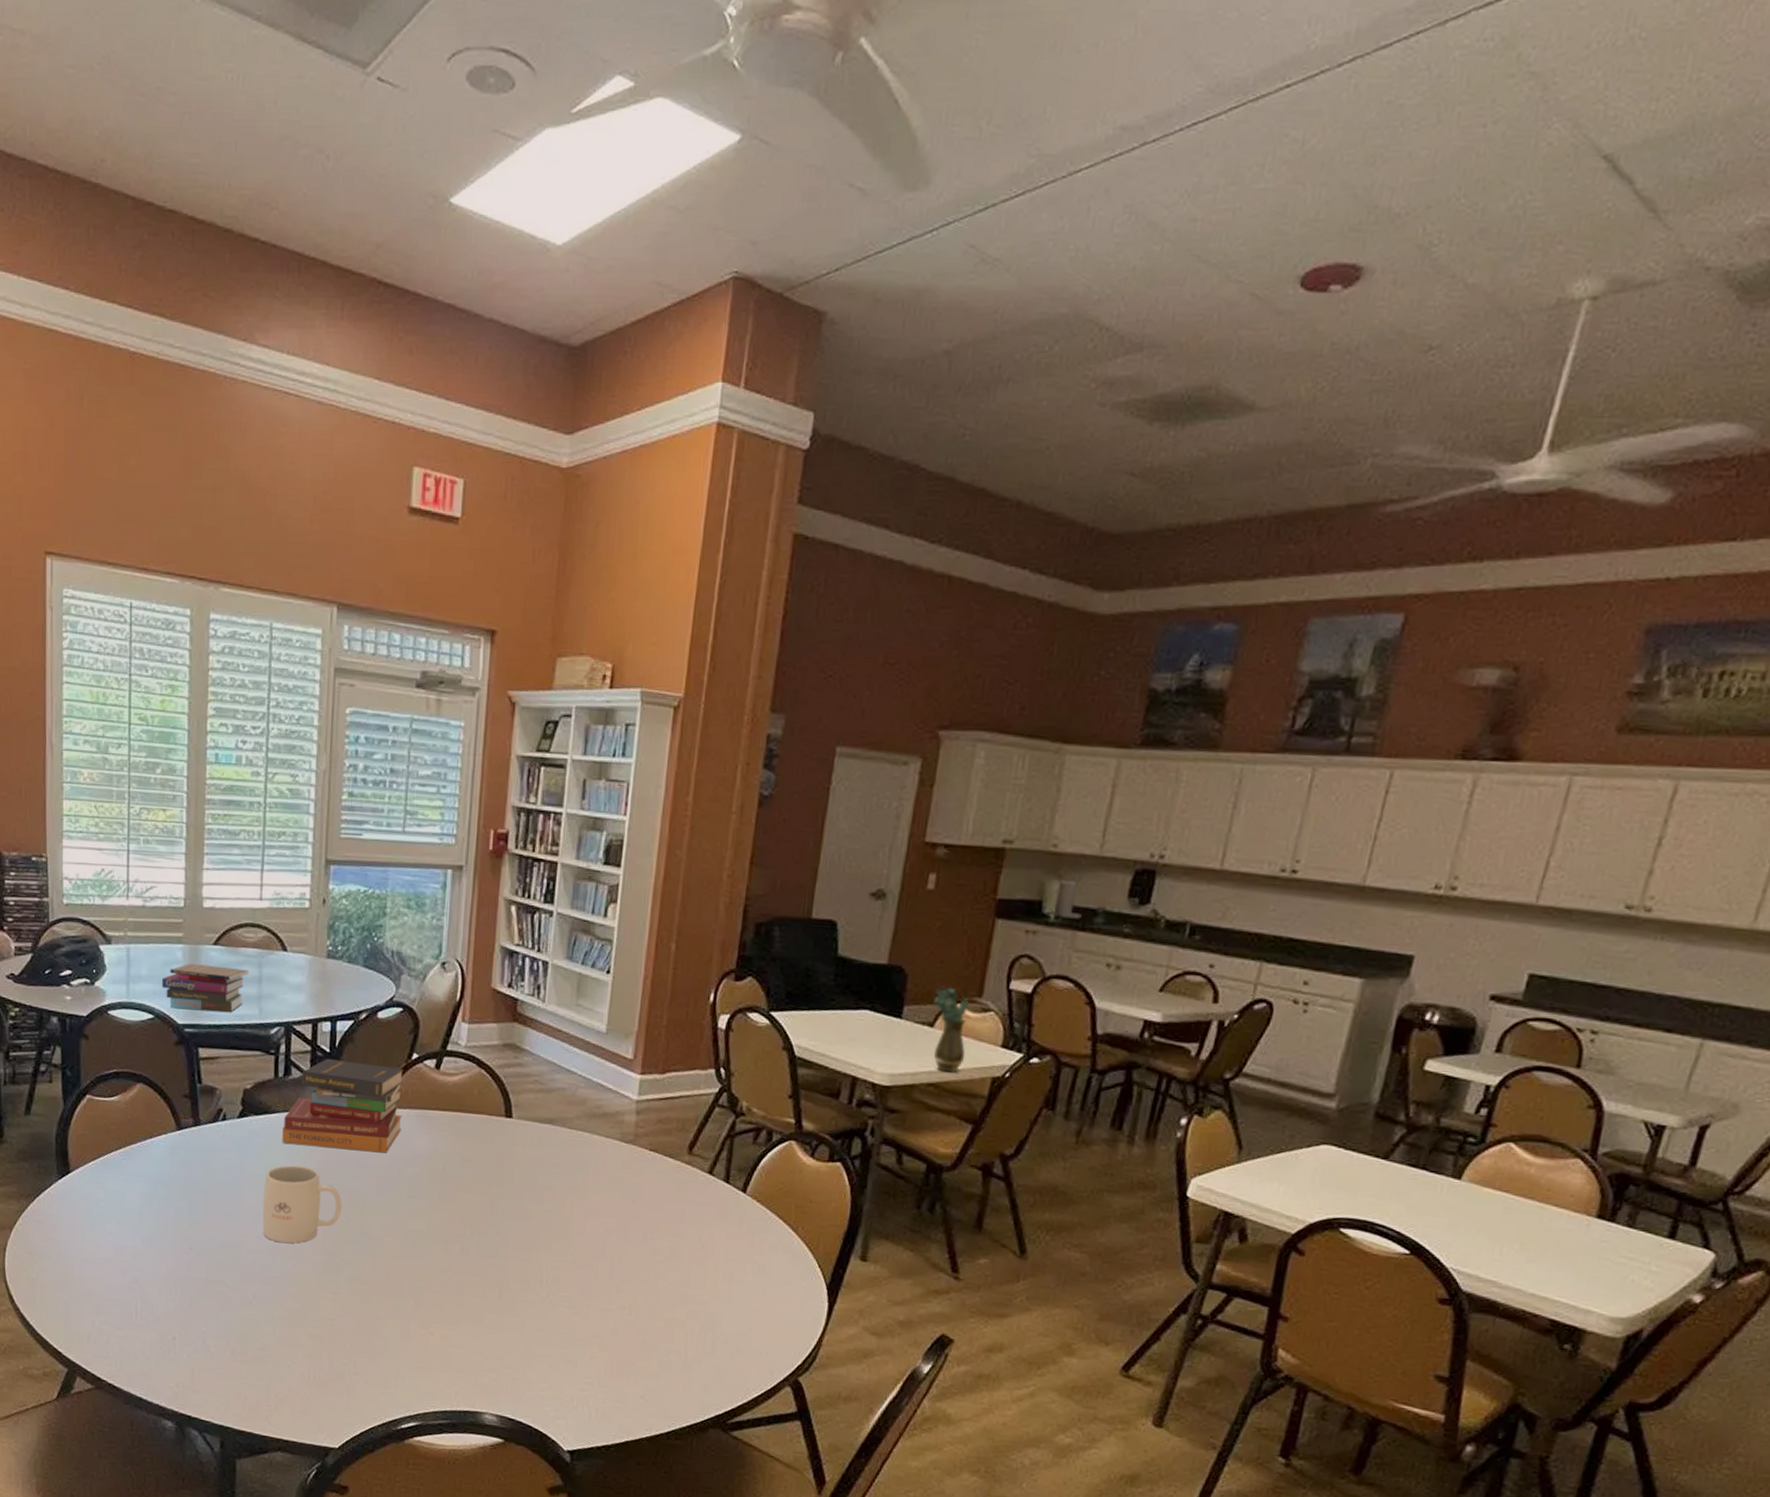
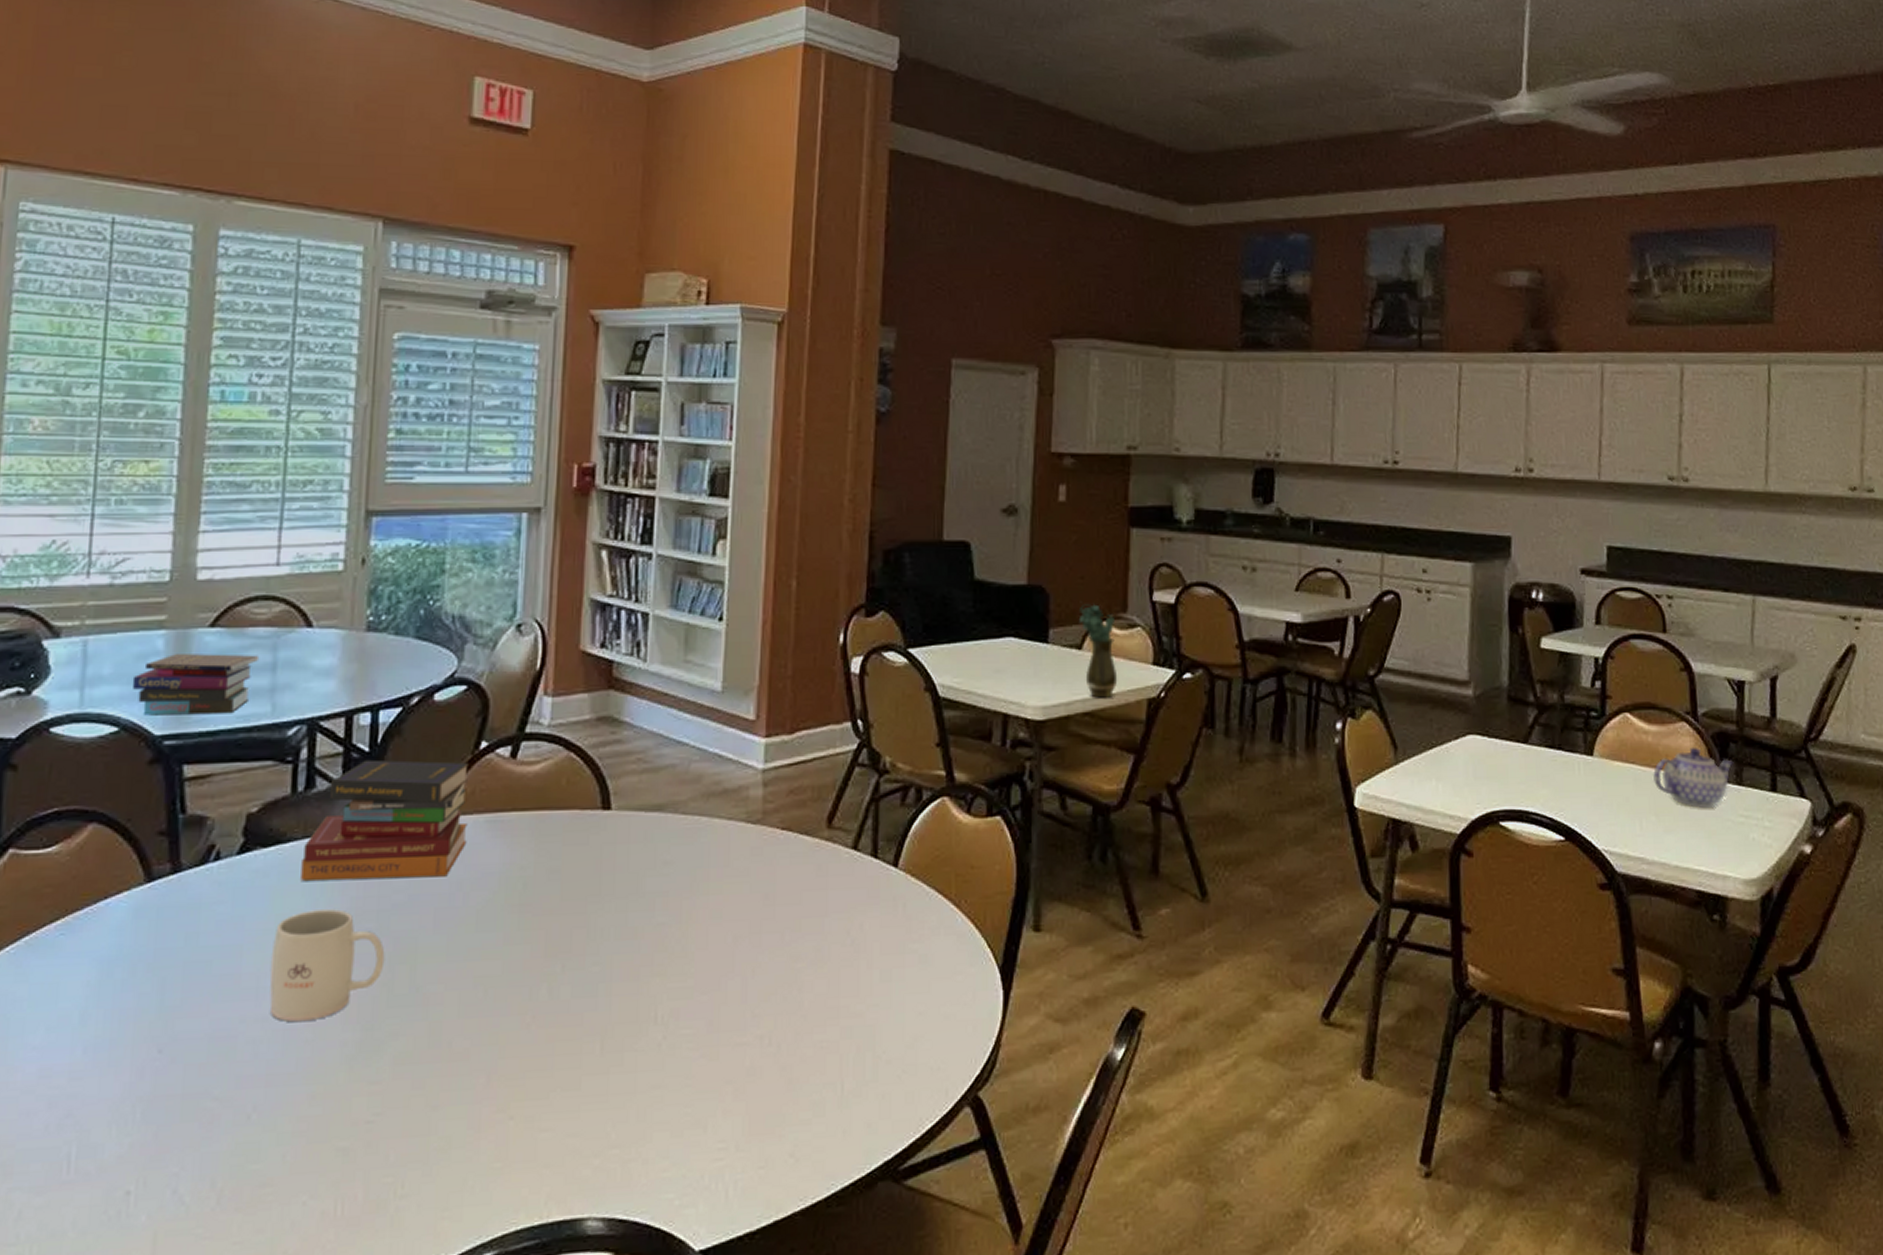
paper towel: present [1048,881,1082,919] -> none [1180,485,1212,522]
teapot: none [1526,1184,1630,1245] -> present [1652,747,1734,809]

